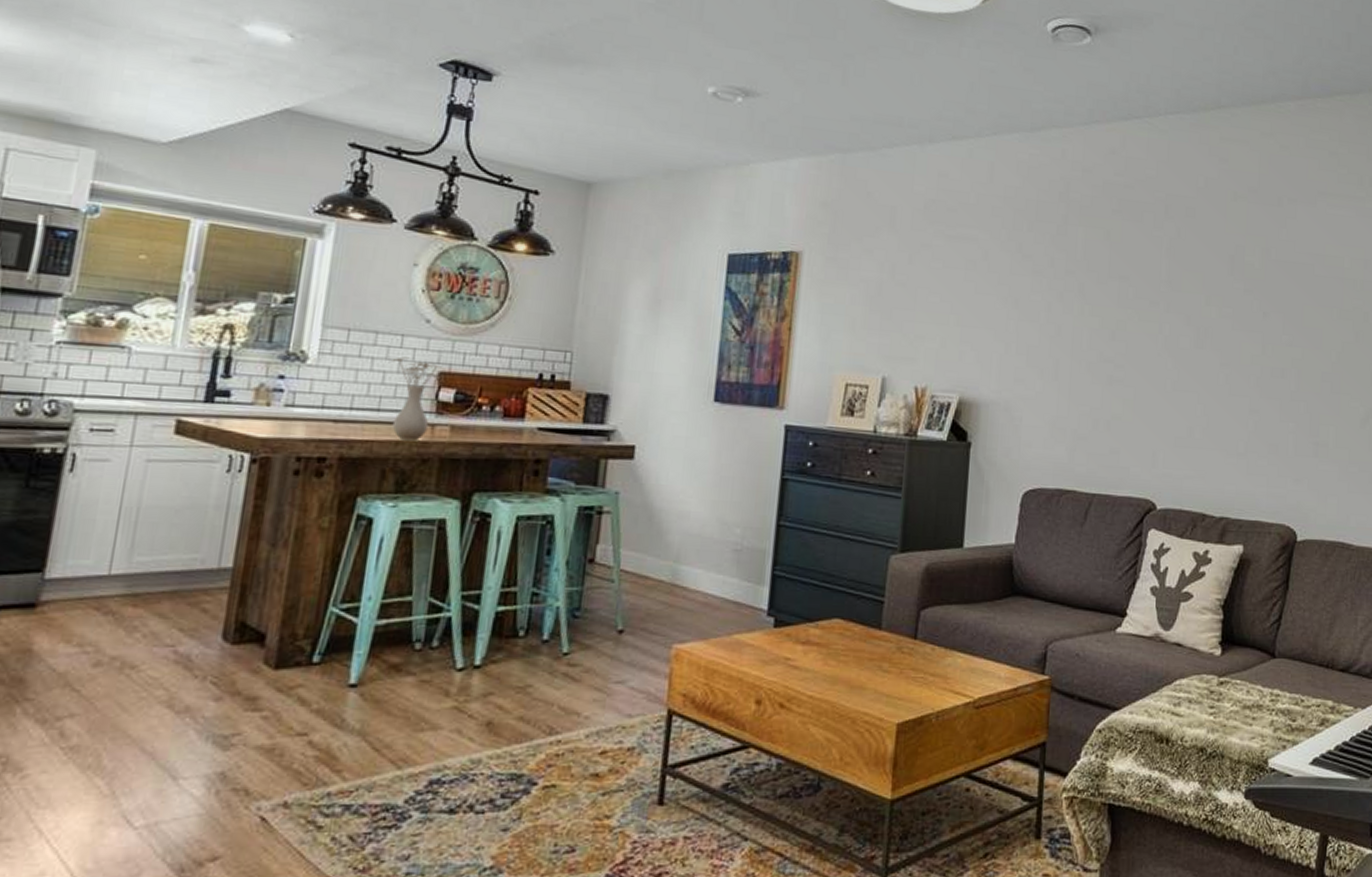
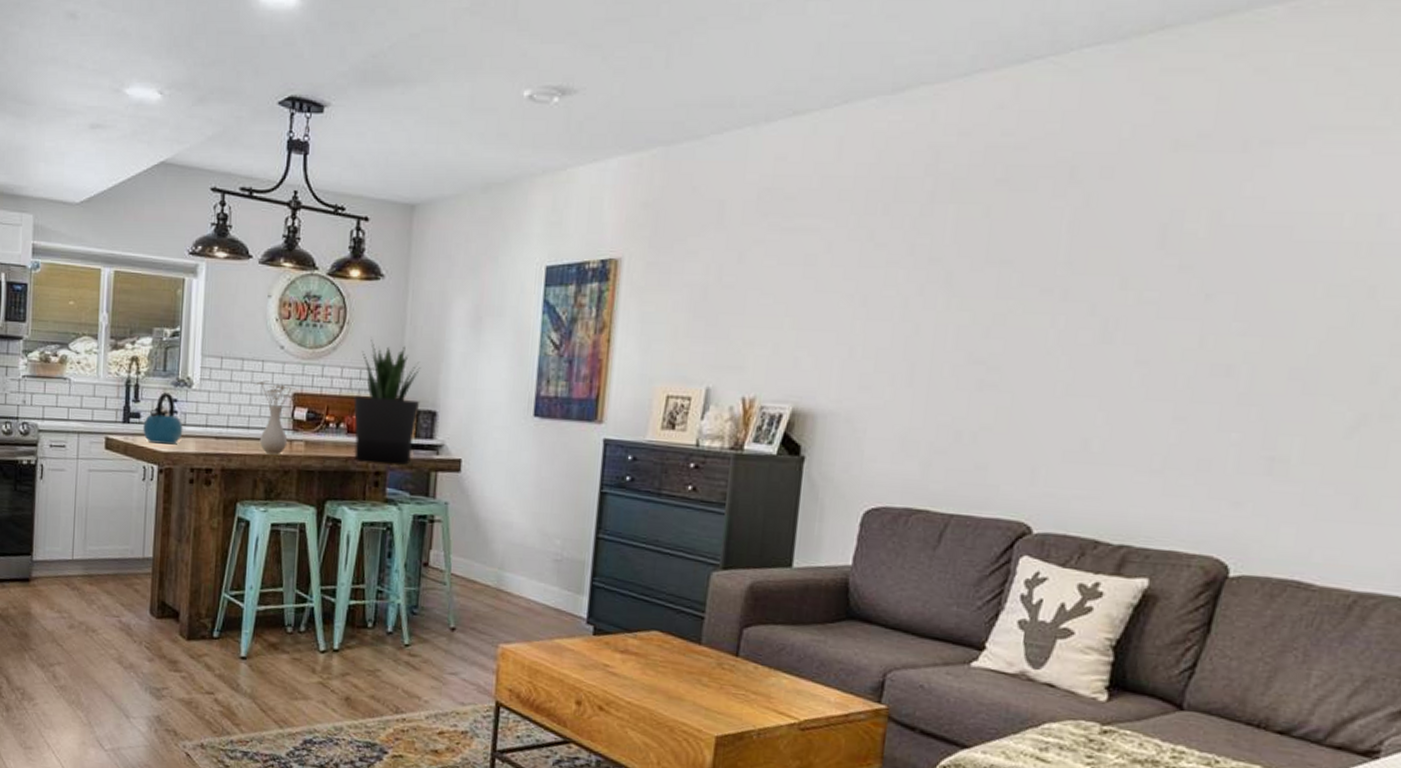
kettle: none [232,367,290,429] -> present [143,392,183,445]
planter: none [511,317,593,453] -> present [353,340,421,466]

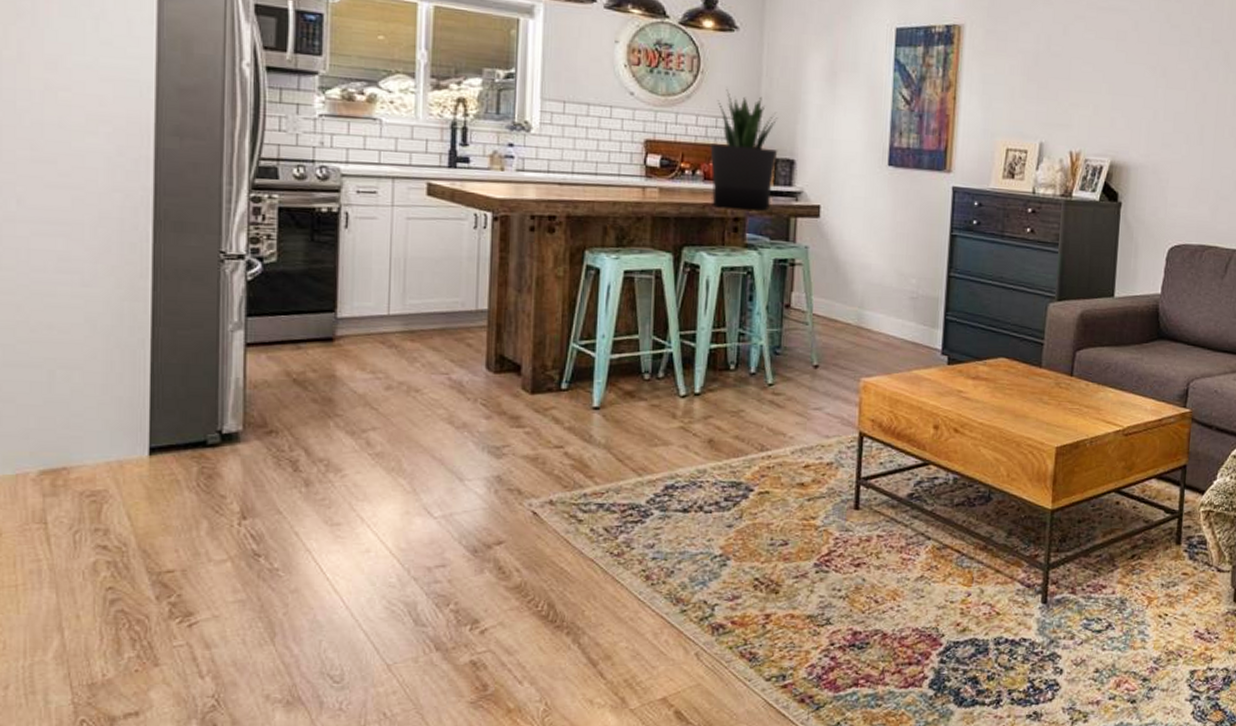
kettle: present [143,392,183,445] -> none [473,136,521,191]
vase: present [256,380,296,455] -> none [603,126,648,202]

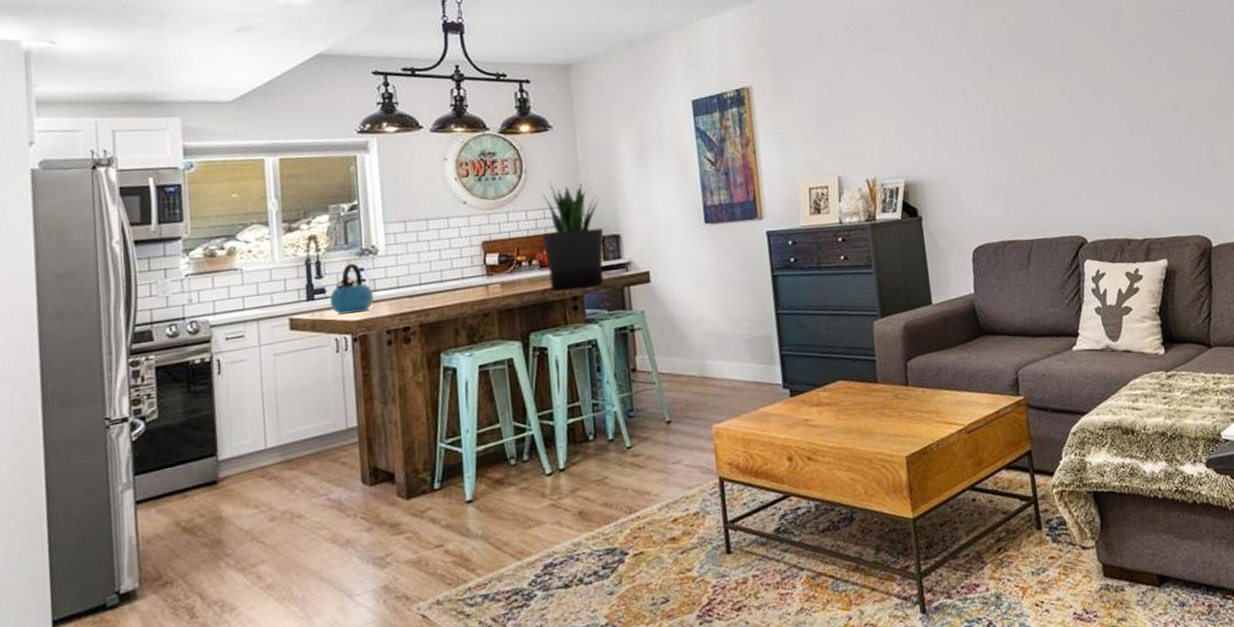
kettle: none [473,136,521,191] -> present [330,263,374,315]

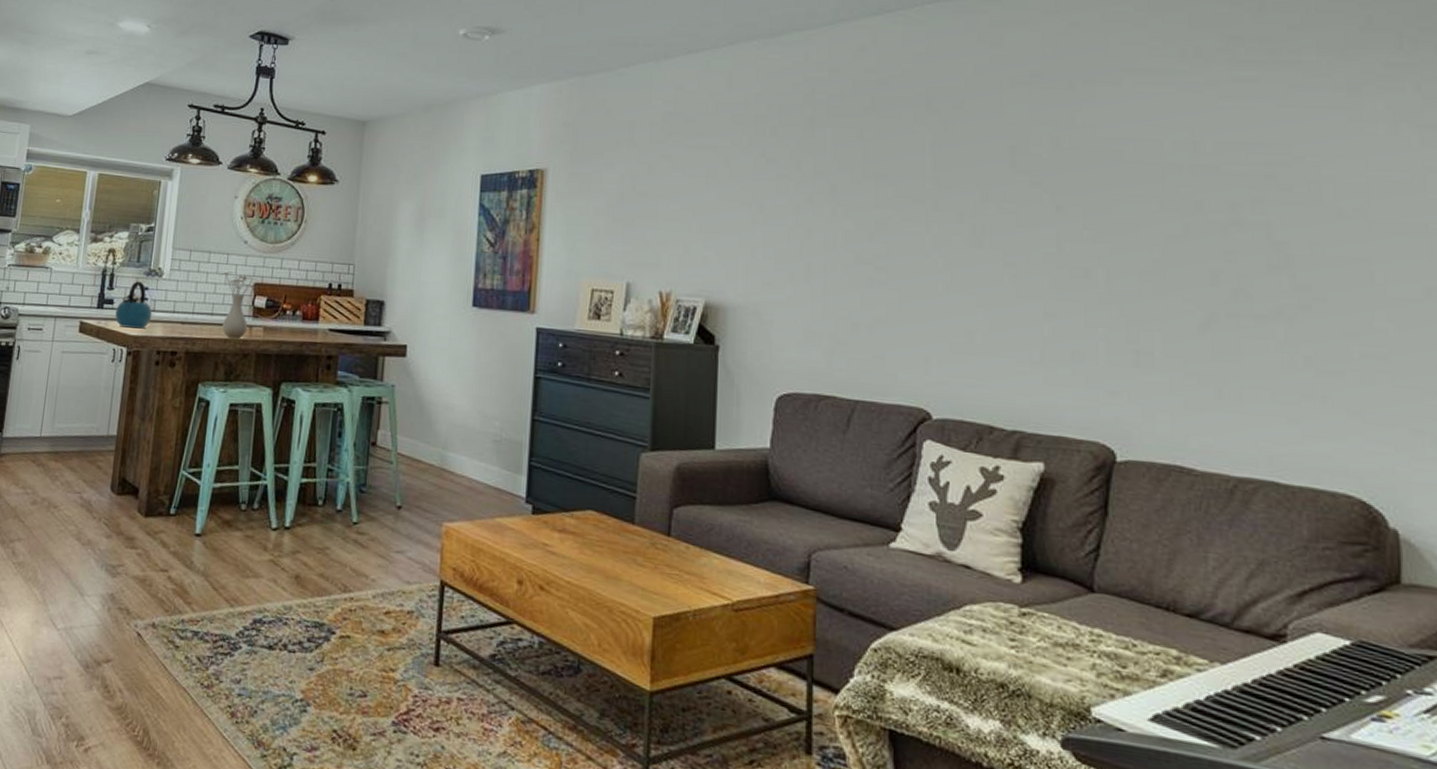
vase: none [443,234,485,302] -> present [221,271,257,340]
planter: present [541,183,605,292] -> none [308,236,371,351]

